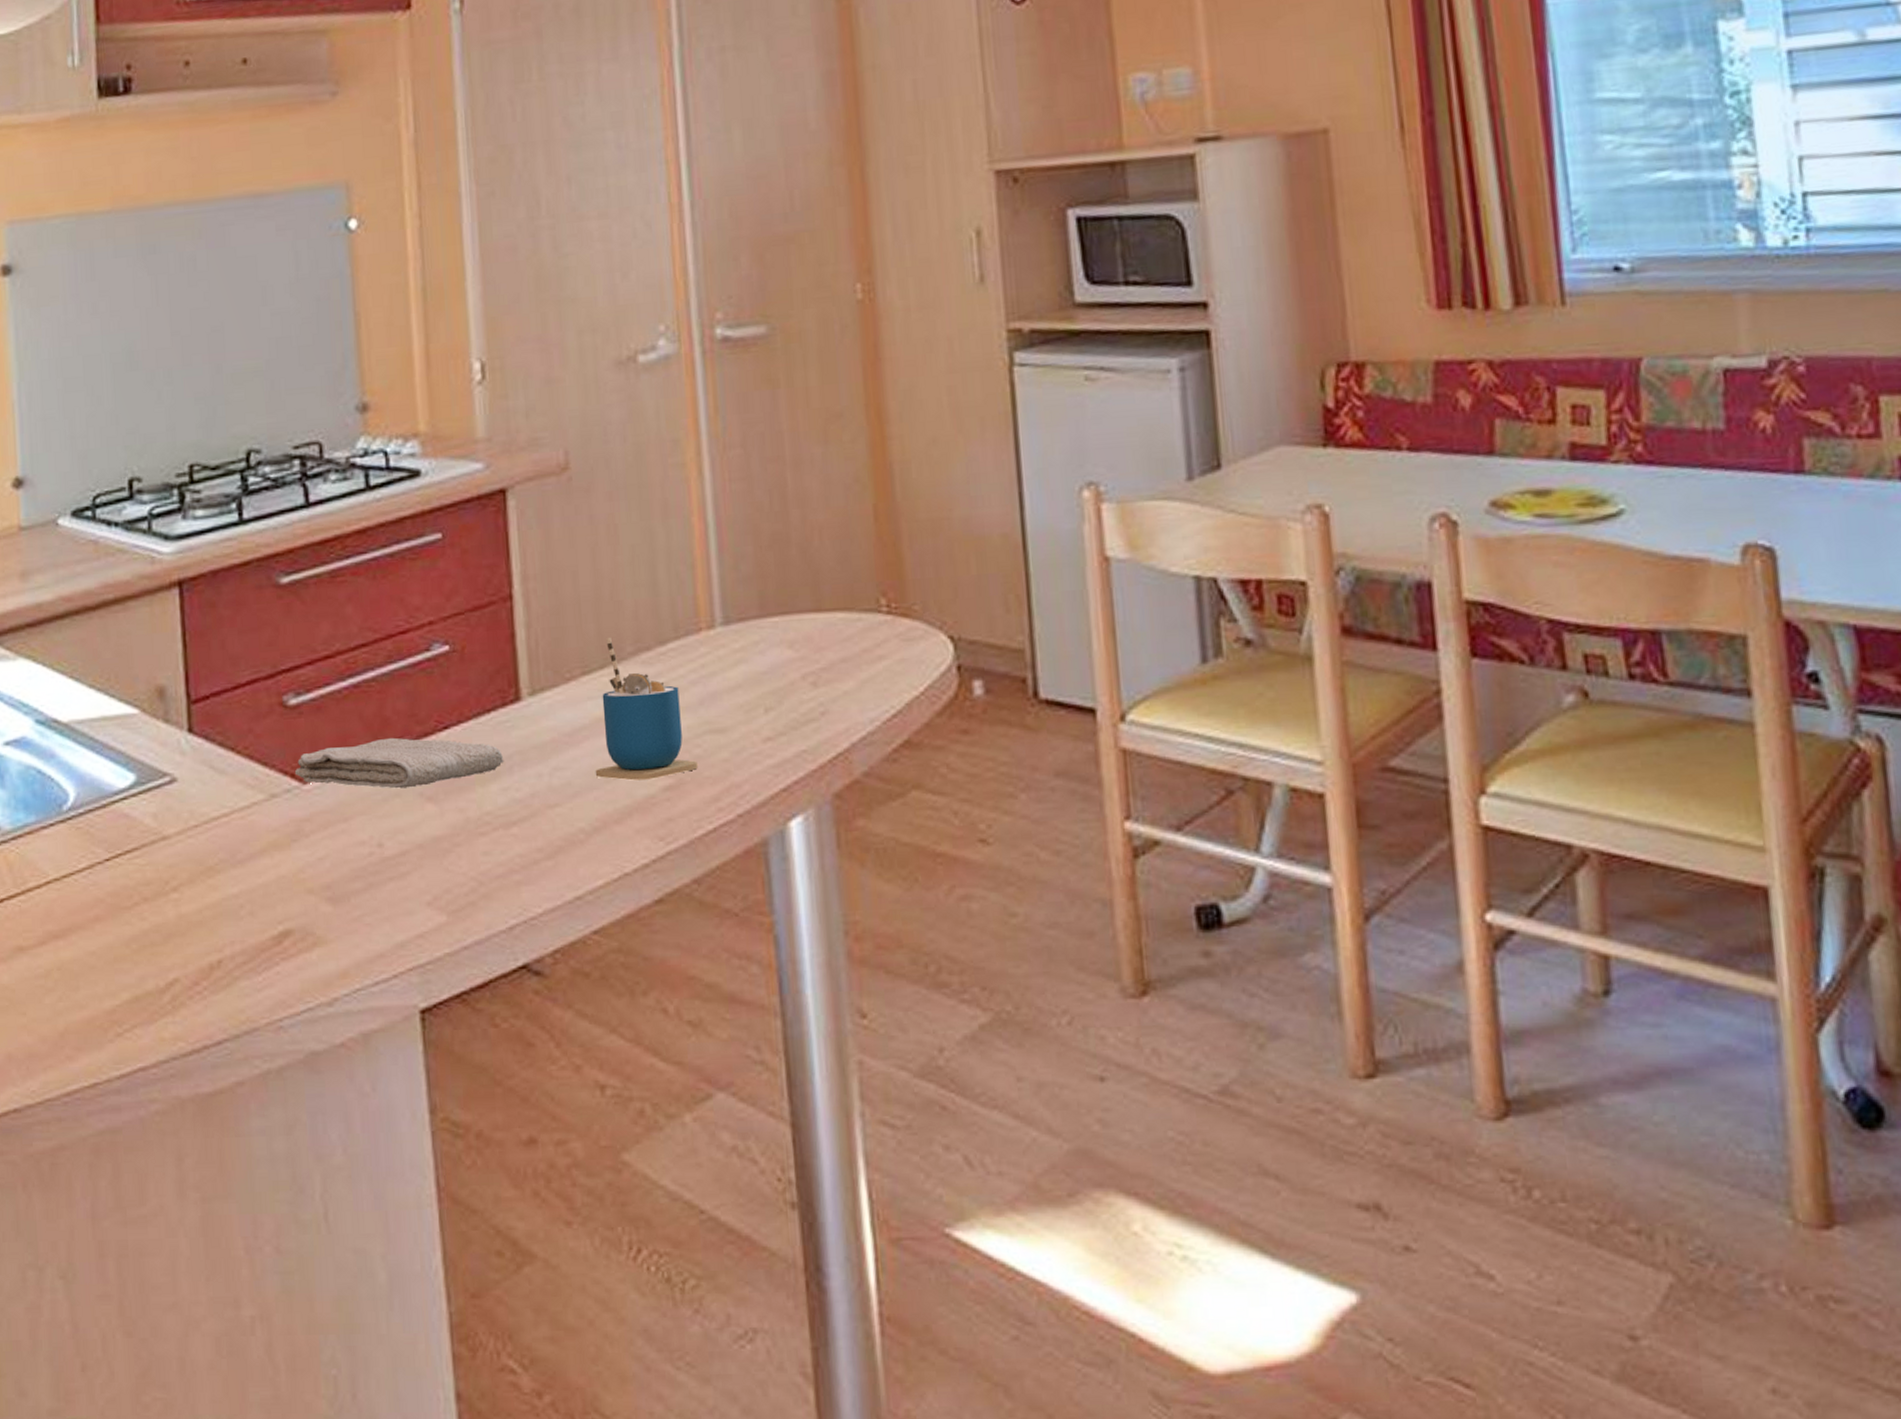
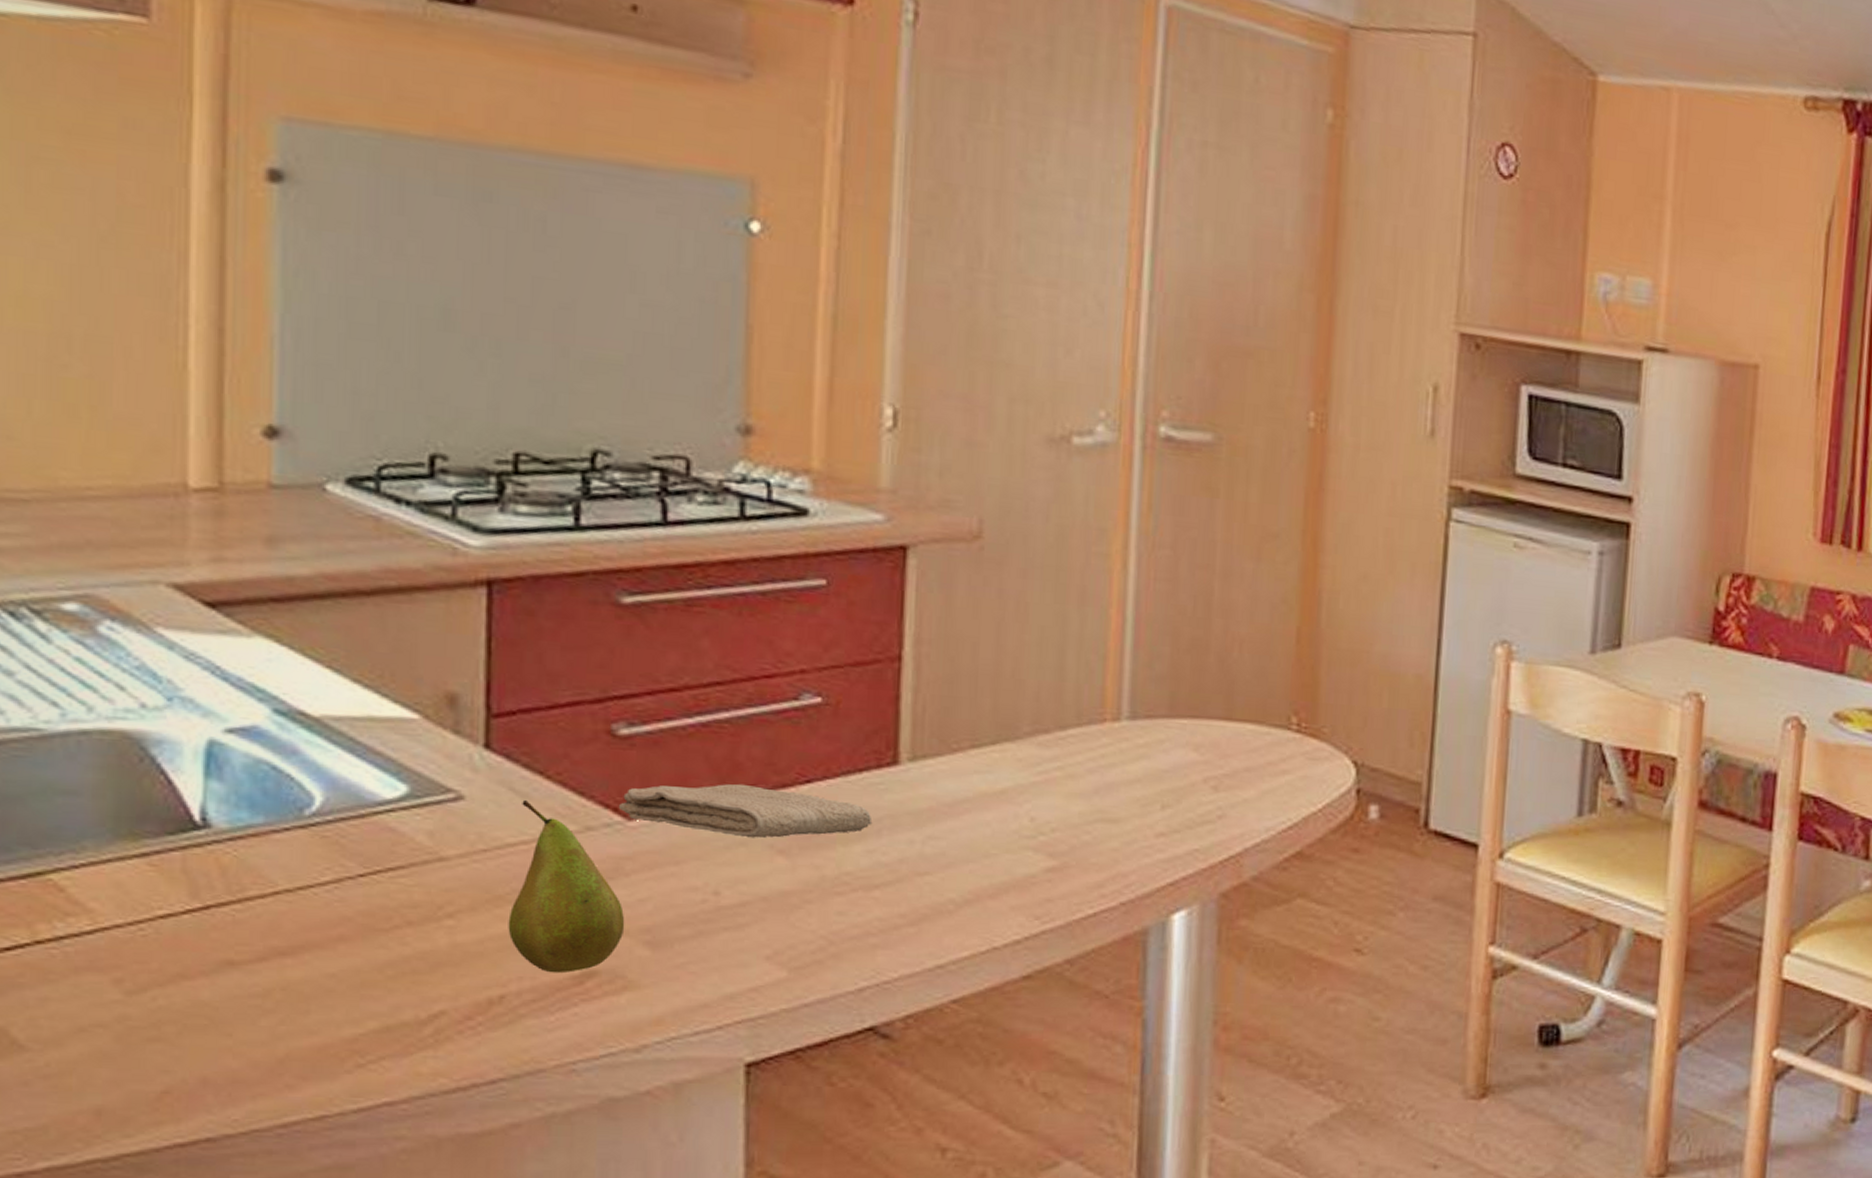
fruit: none [218,776,310,935] -> present [508,800,625,974]
cup: present [595,637,698,781] -> none [973,713,1085,860]

